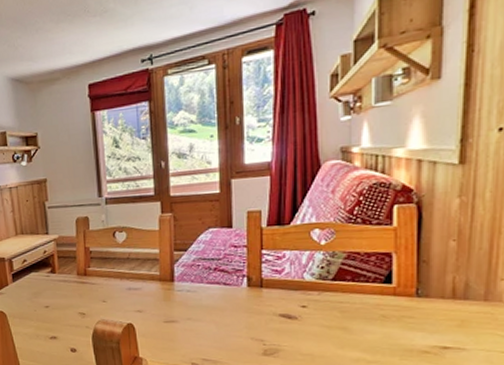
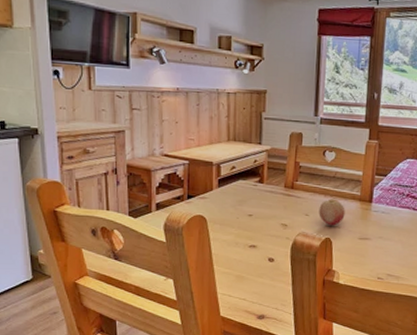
fruit: none [116,281,145,311] -> present [319,199,345,226]

